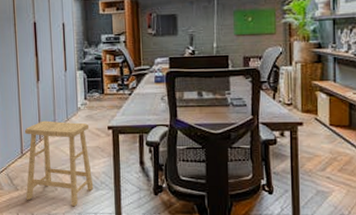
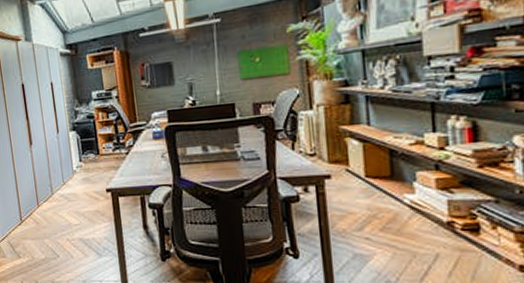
stool: present [24,120,94,207] -> none [21,185,97,274]

